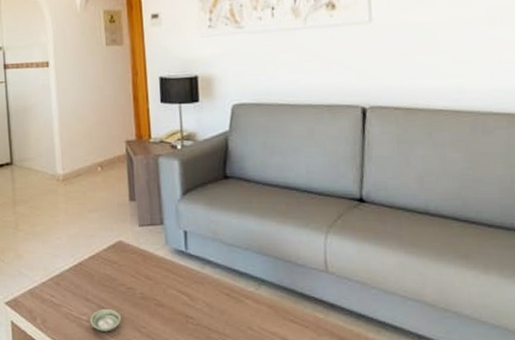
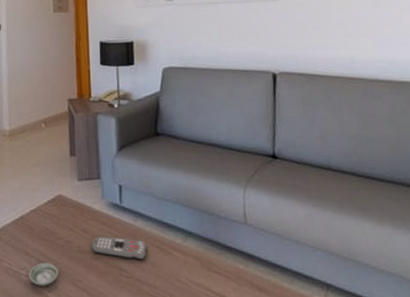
remote control: none [155,283,216,308] -> present [92,237,147,261]

